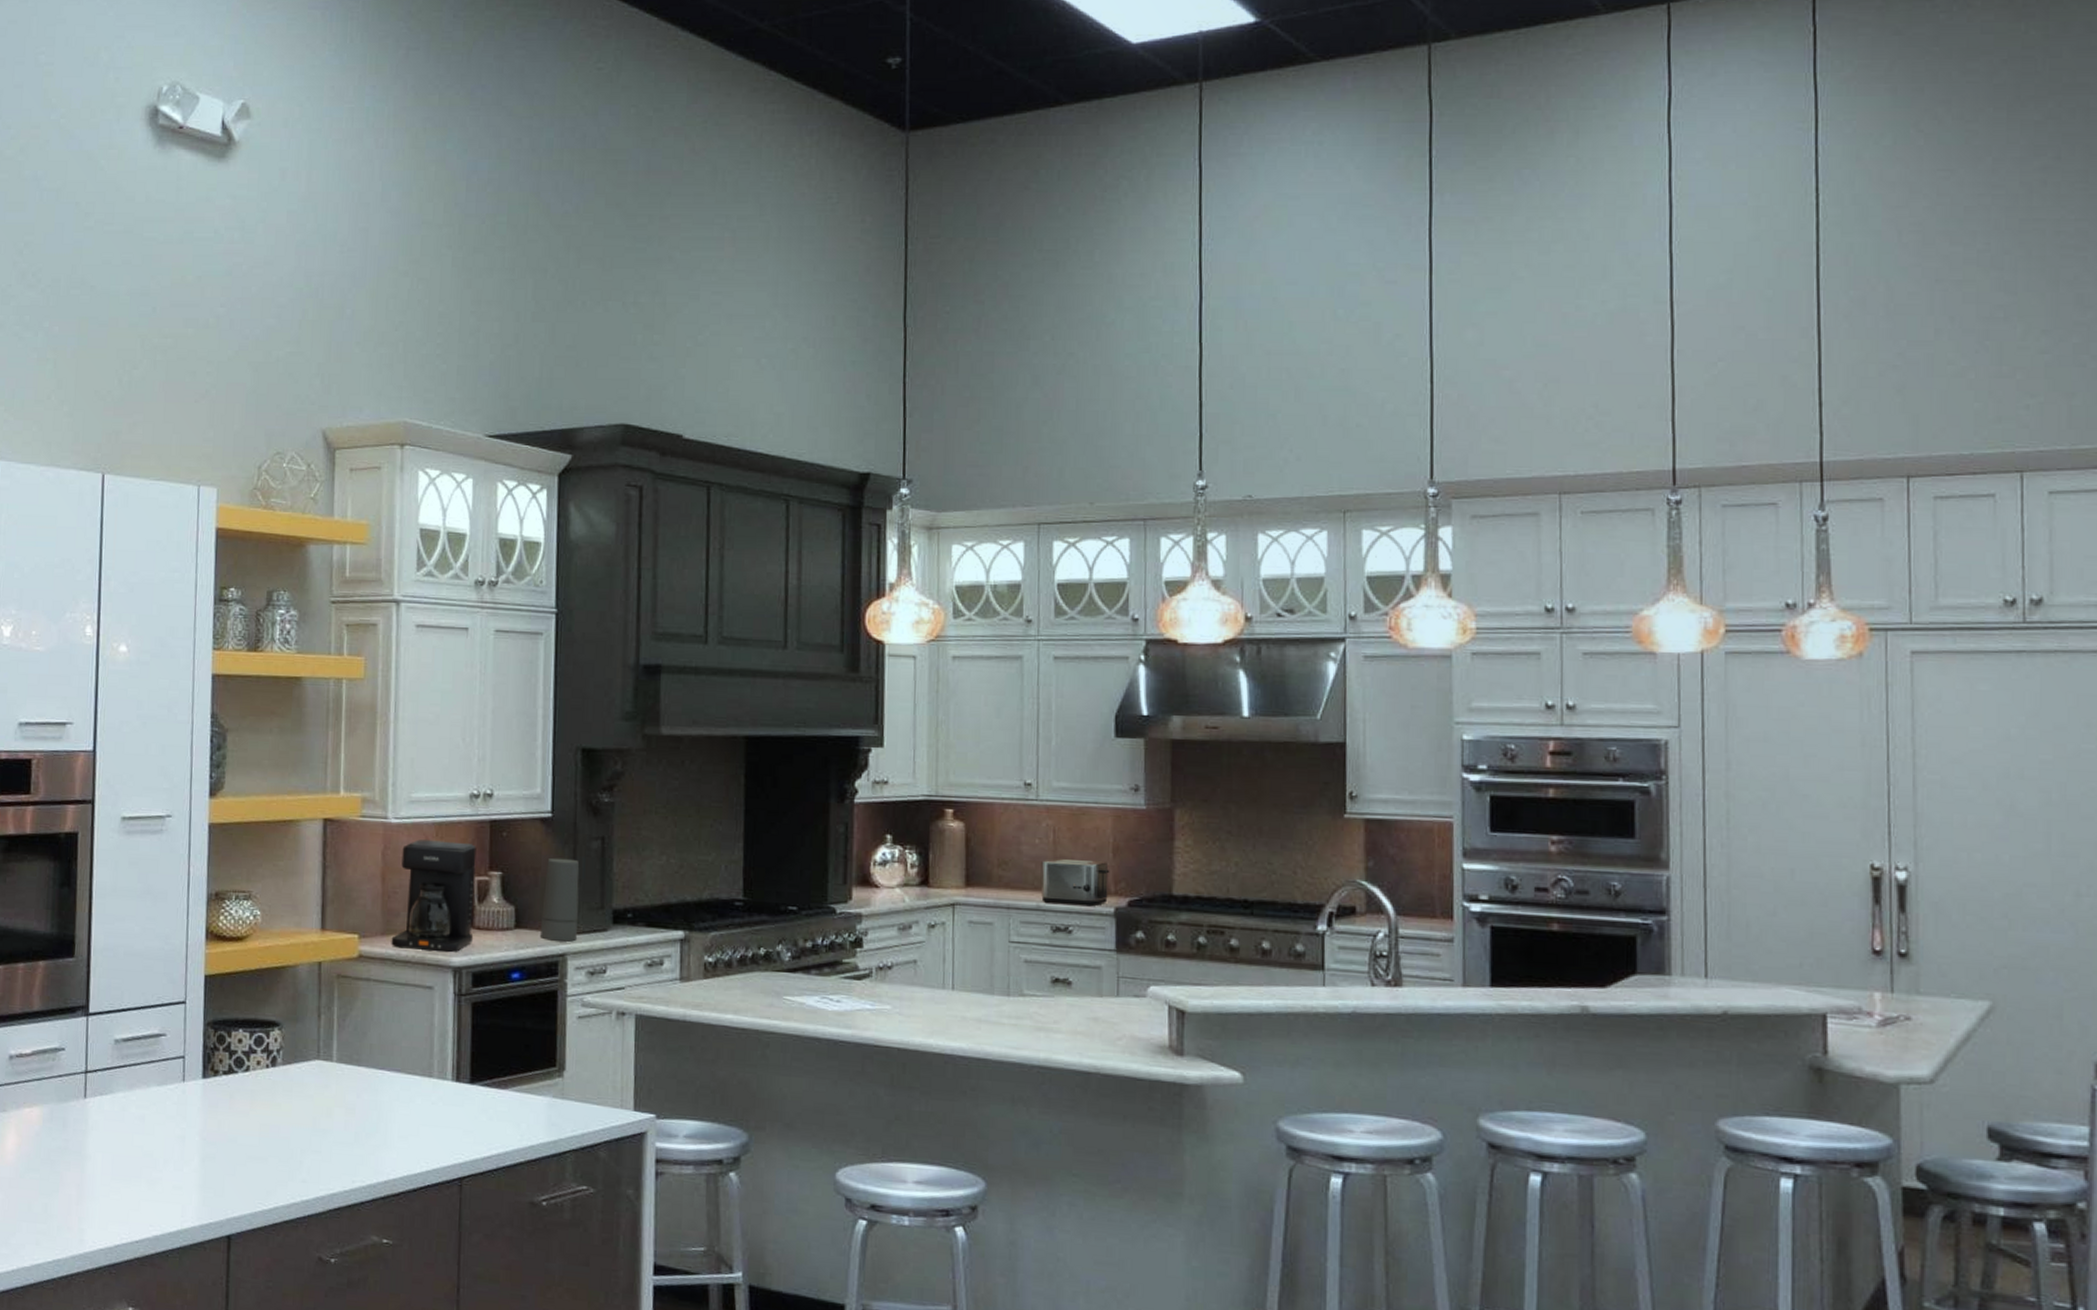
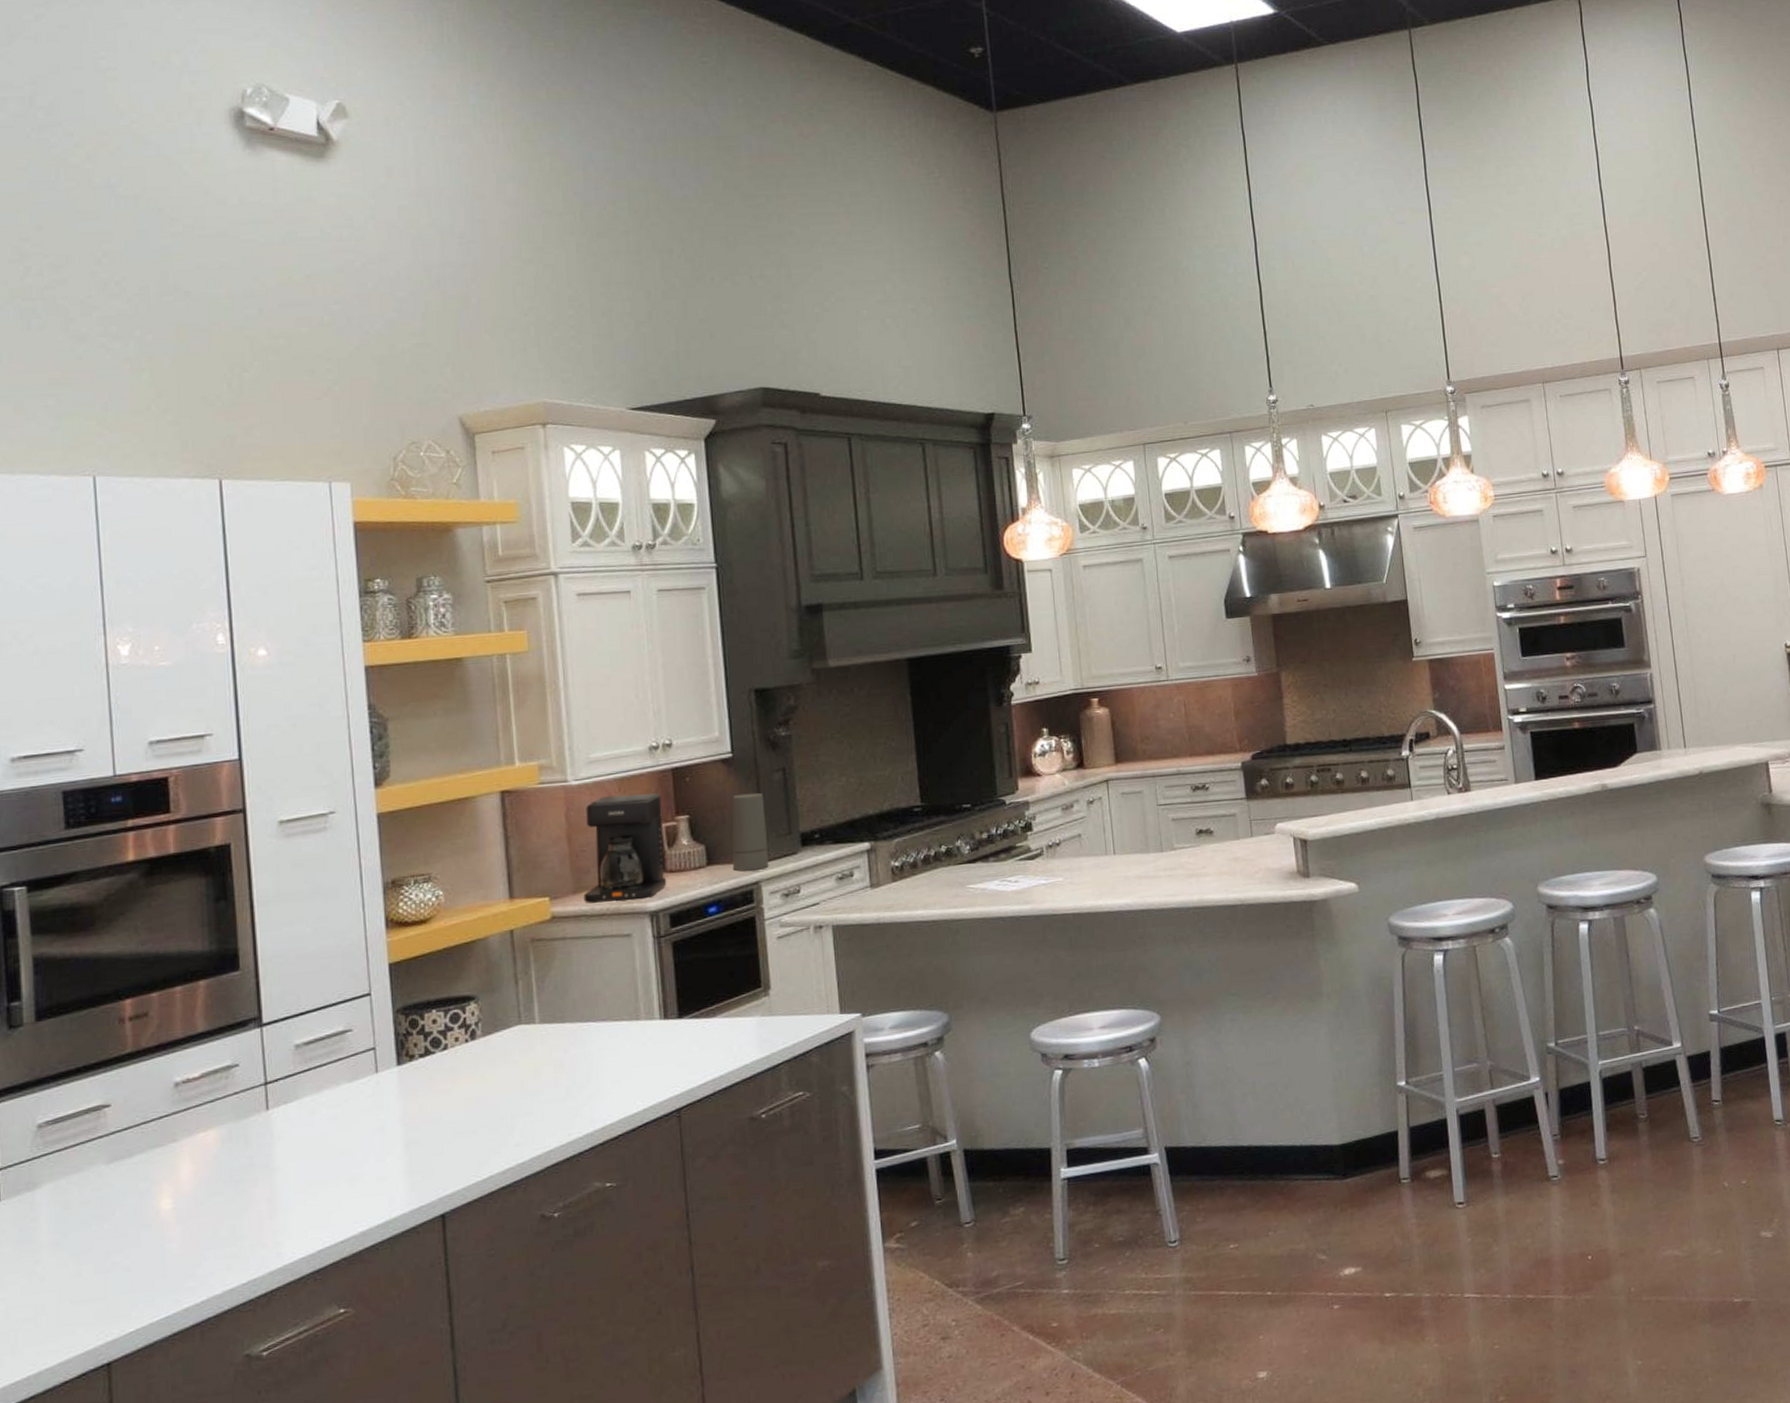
toaster: present [1040,858,1110,907] -> none [1177,724,1235,767]

